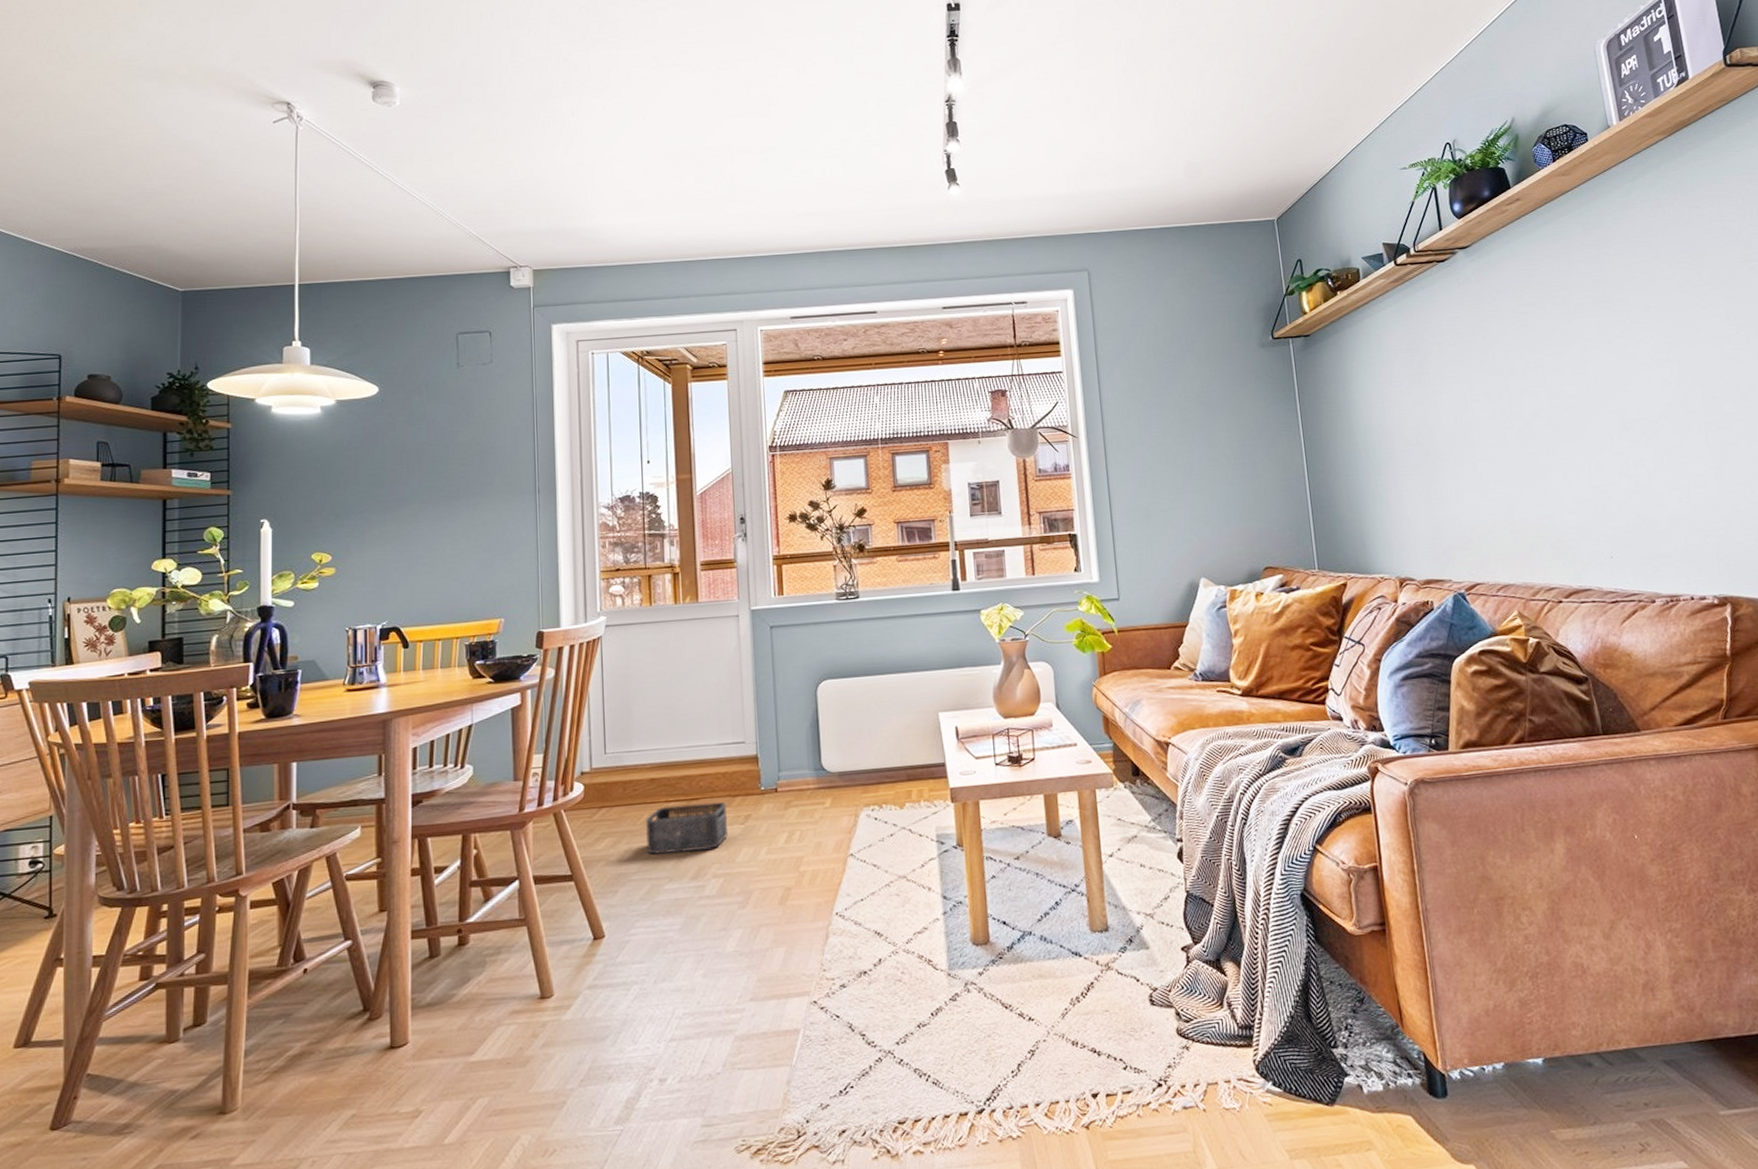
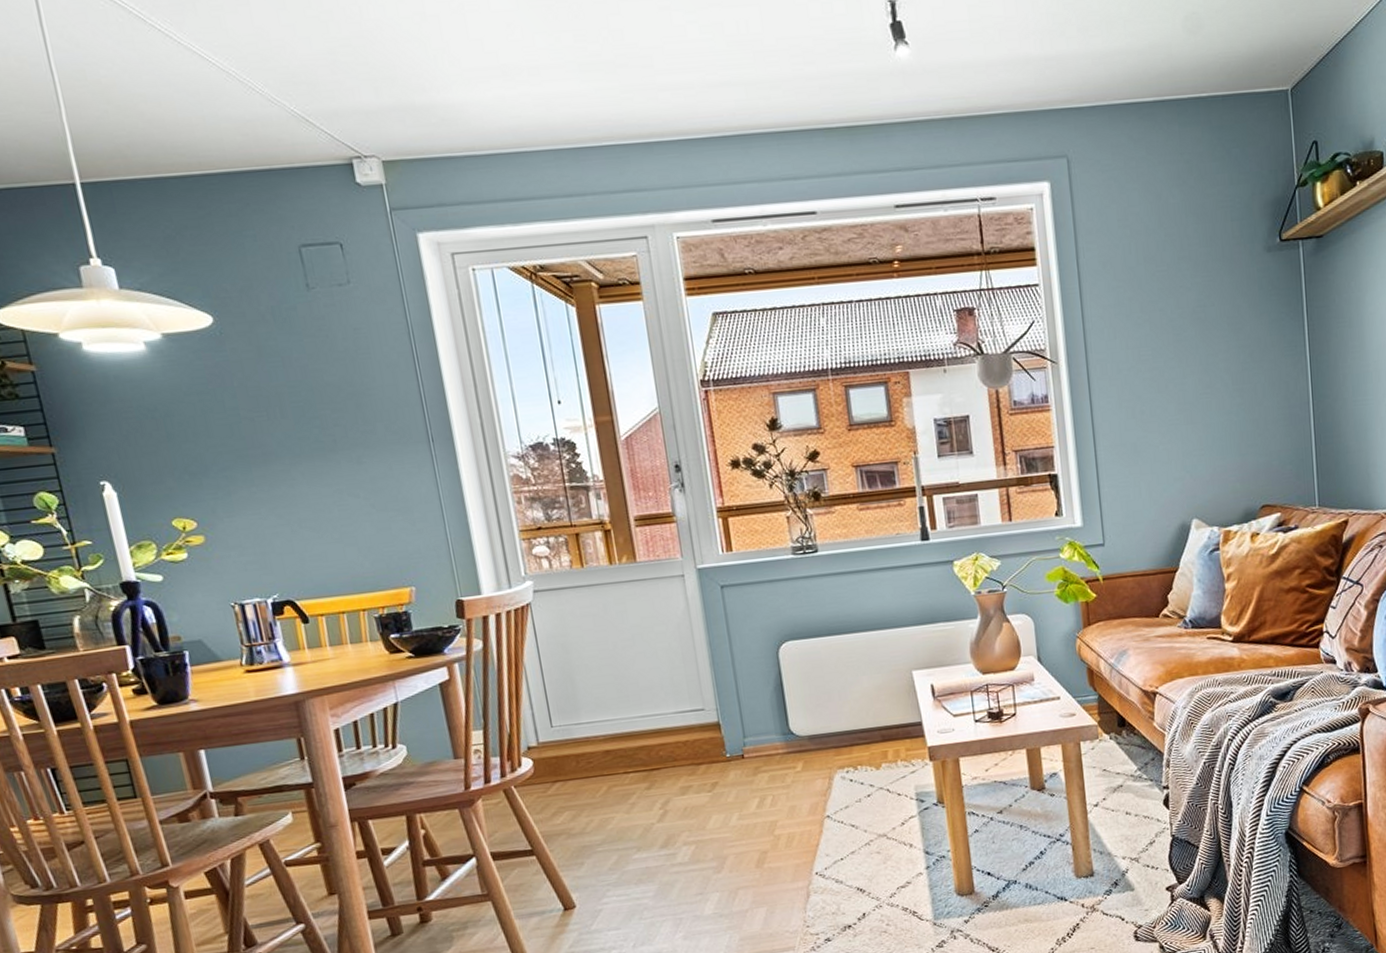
storage bin: present [645,801,727,855] -> none [605,770,695,826]

